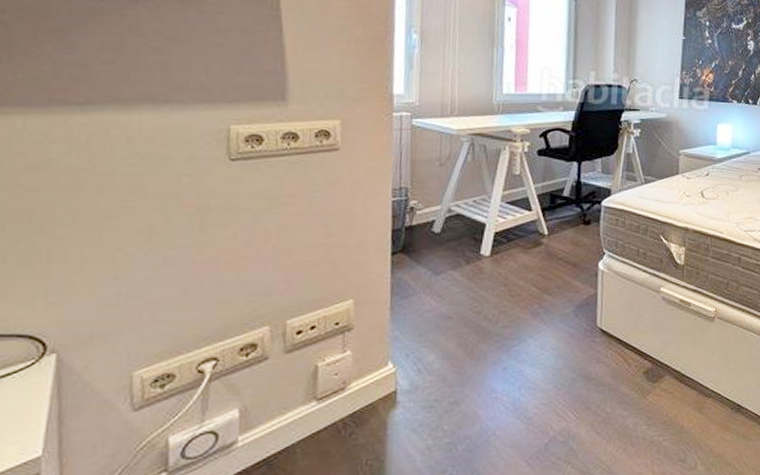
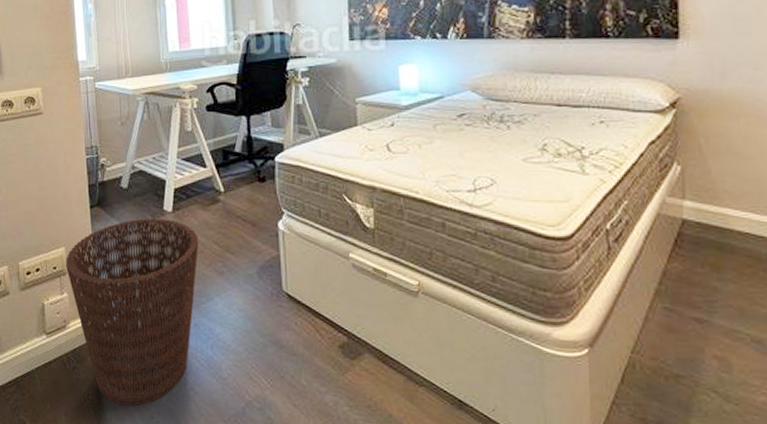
basket: none [351,263,517,464] -> present [65,218,199,406]

